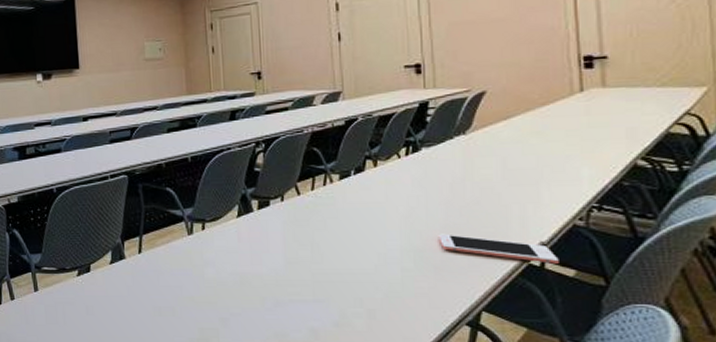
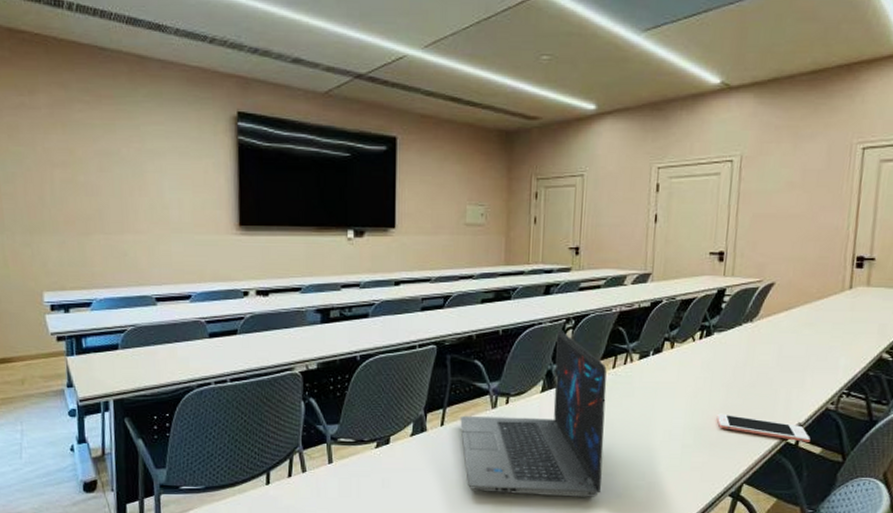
laptop: none [157,153,315,326] -> present [460,329,607,497]

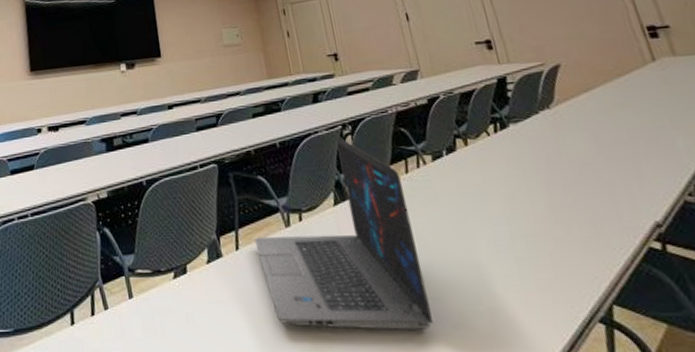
cell phone: present [716,413,811,442] -> none [546,216,681,246]

